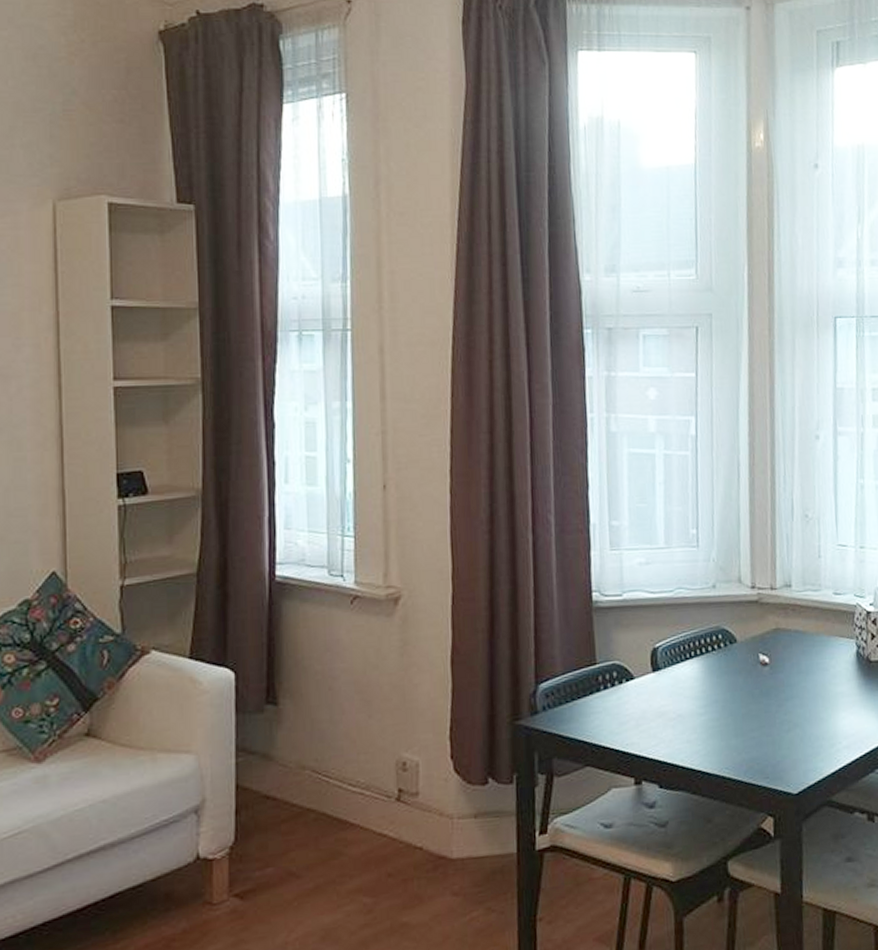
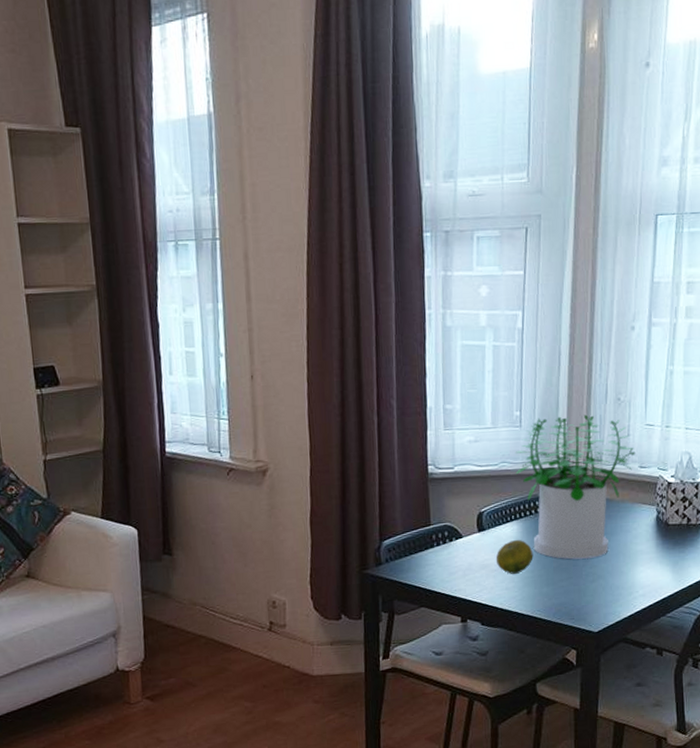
fruit: none [674,680,718,723] -> present [495,539,533,574]
potted plant: none [693,533,828,704] -> present [515,414,635,560]

